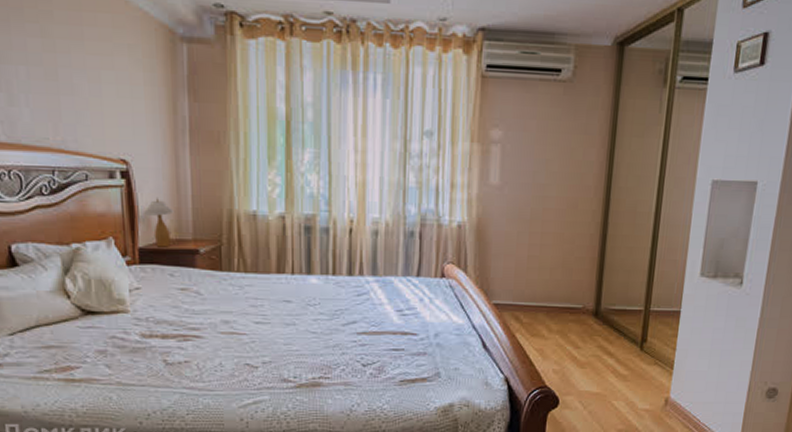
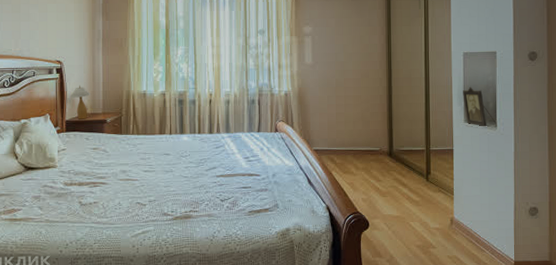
photo frame: none [703,229,743,284] -> present [463,87,497,127]

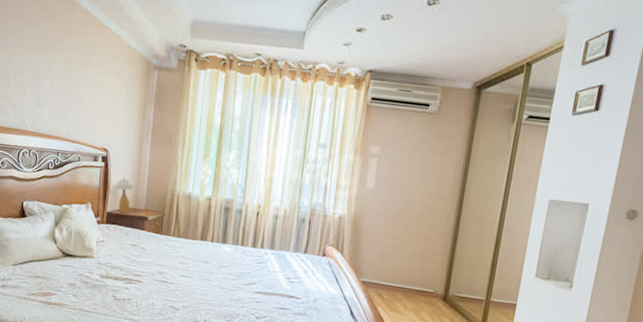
photo frame: present [463,87,497,127] -> none [537,239,573,286]

